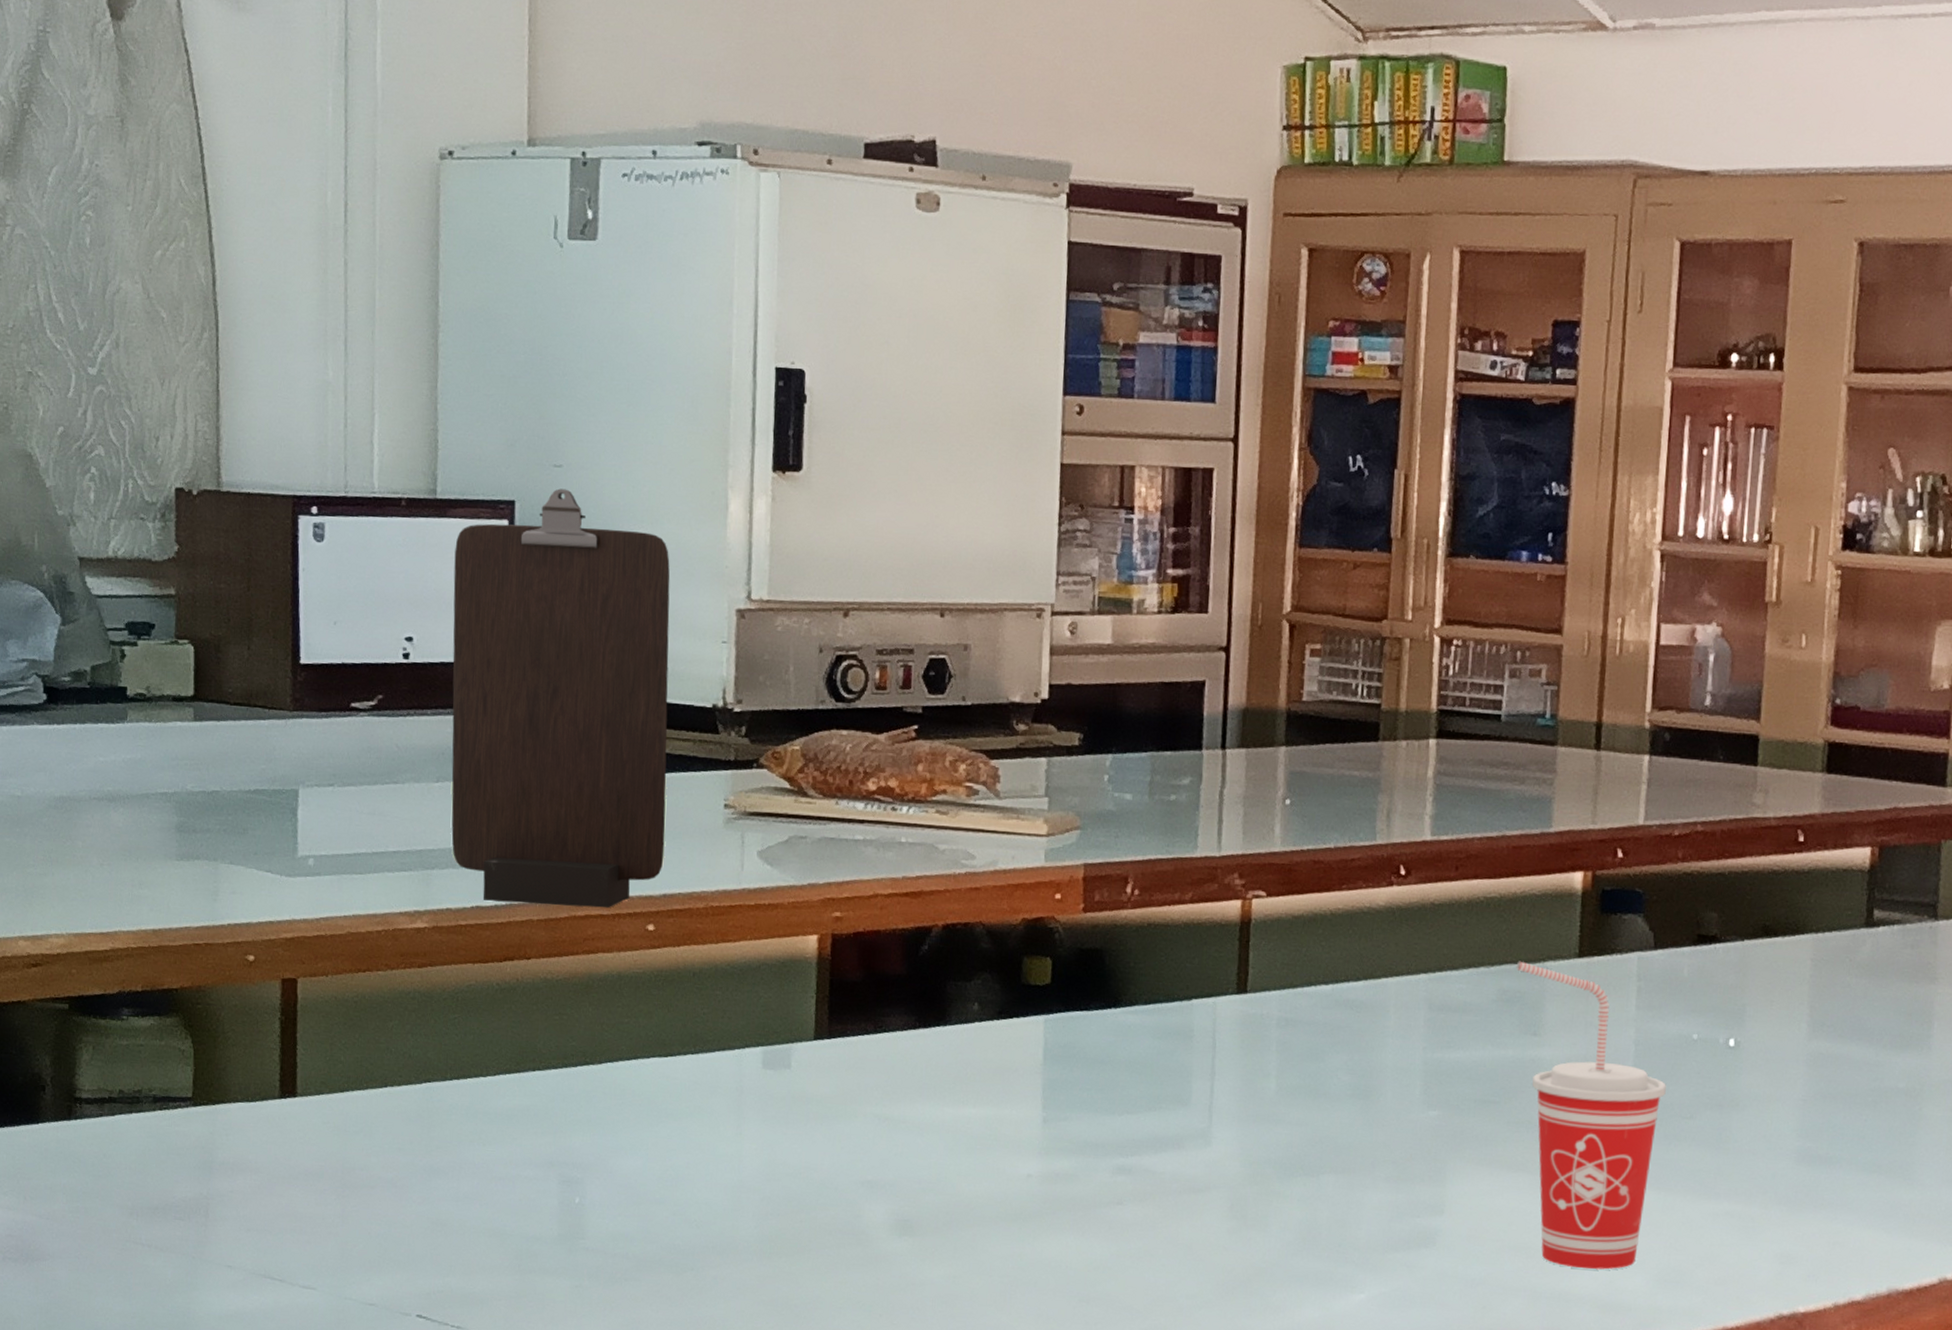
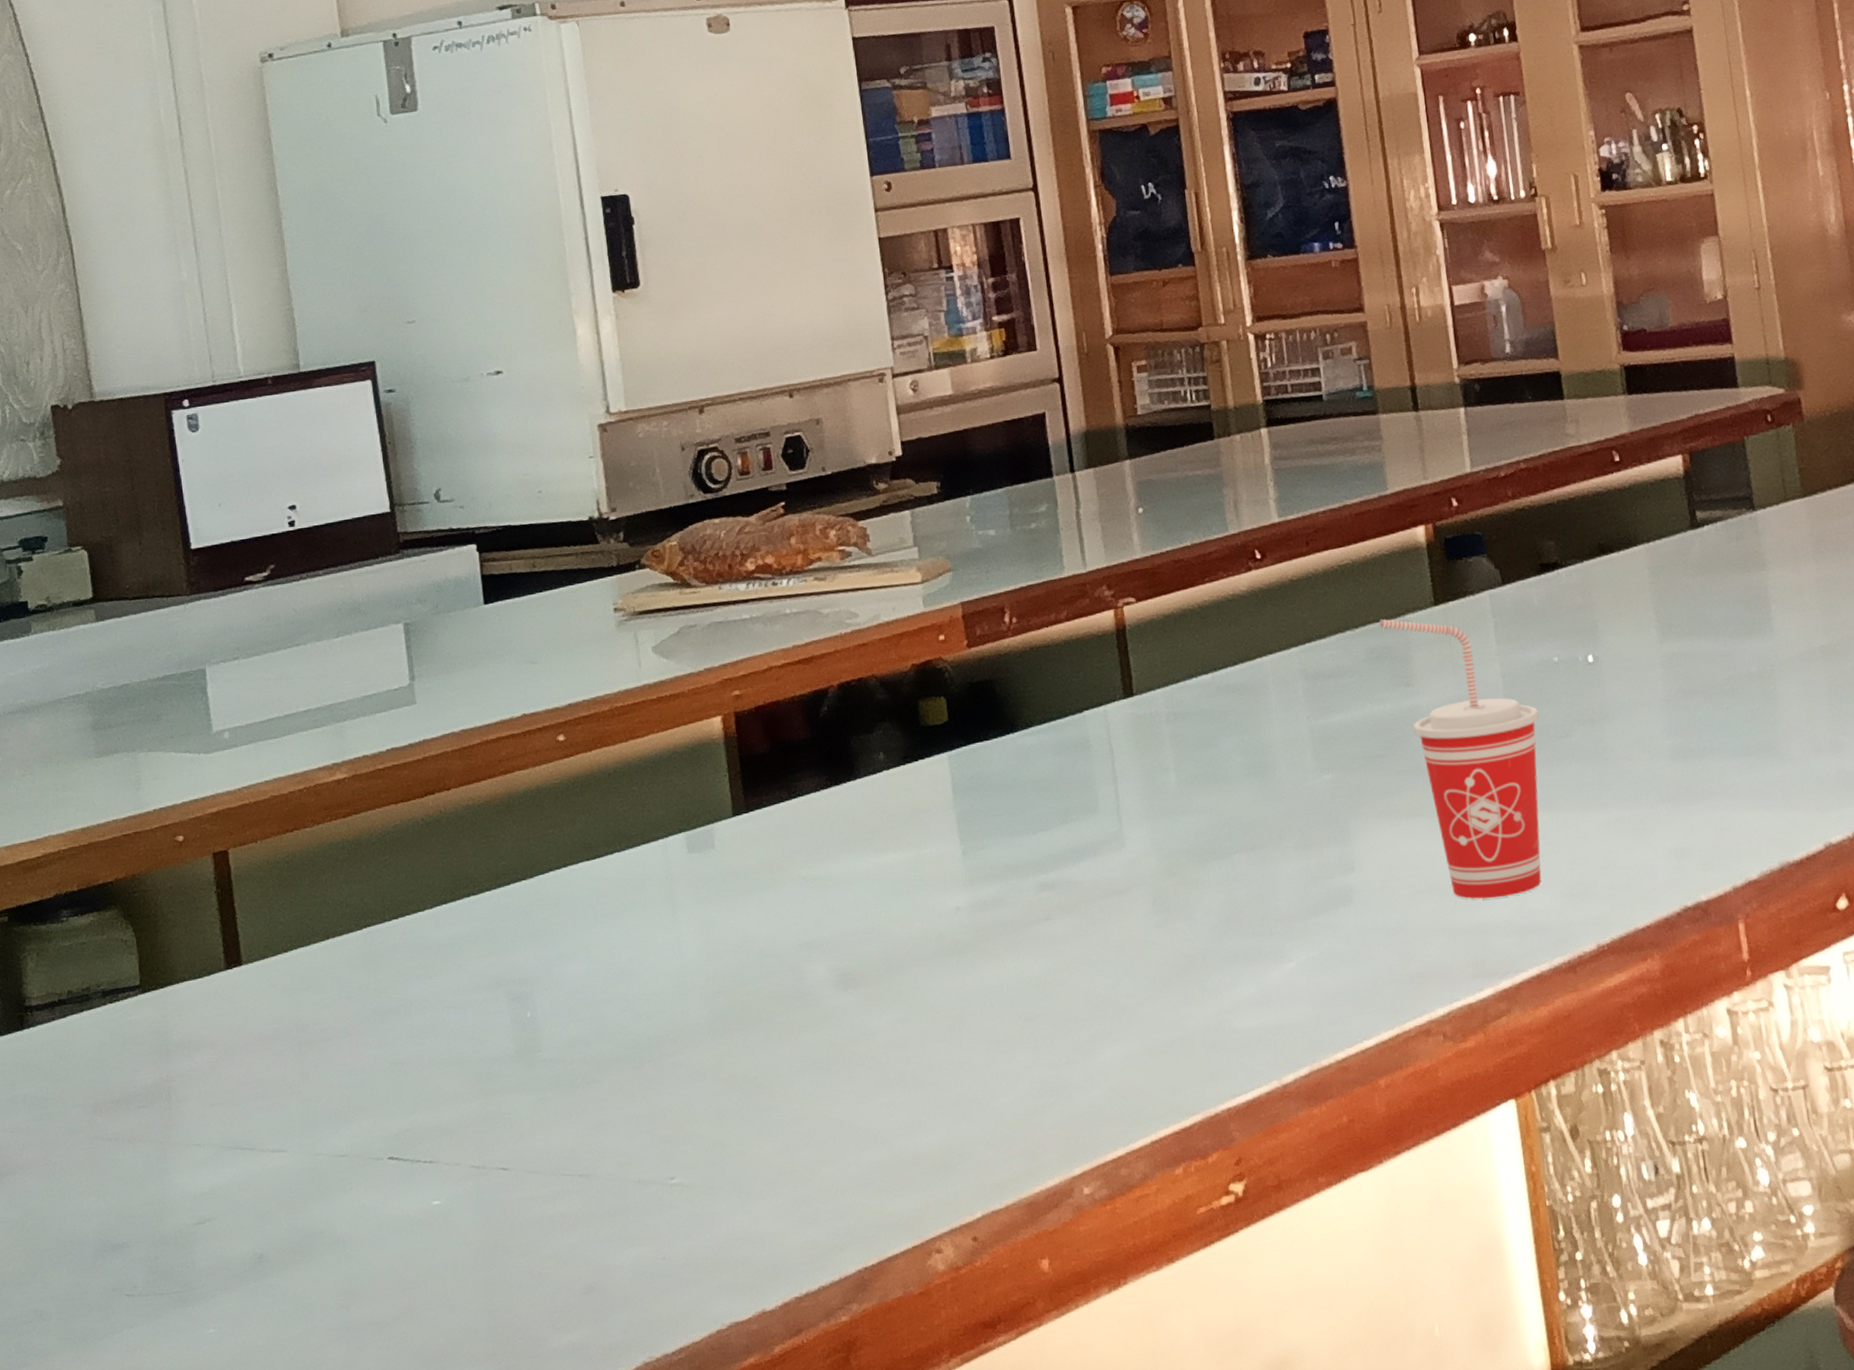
clipboard: present [451,488,670,909] -> none [324,342,565,741]

